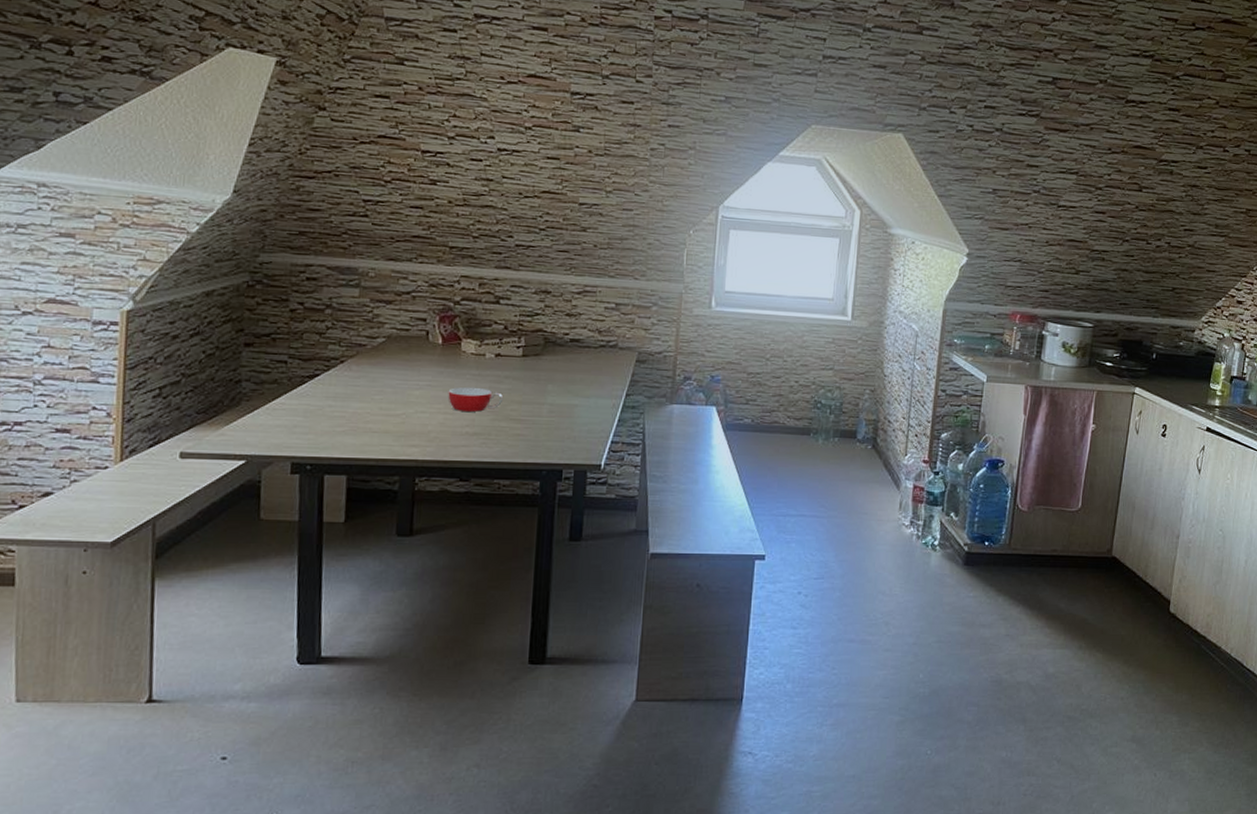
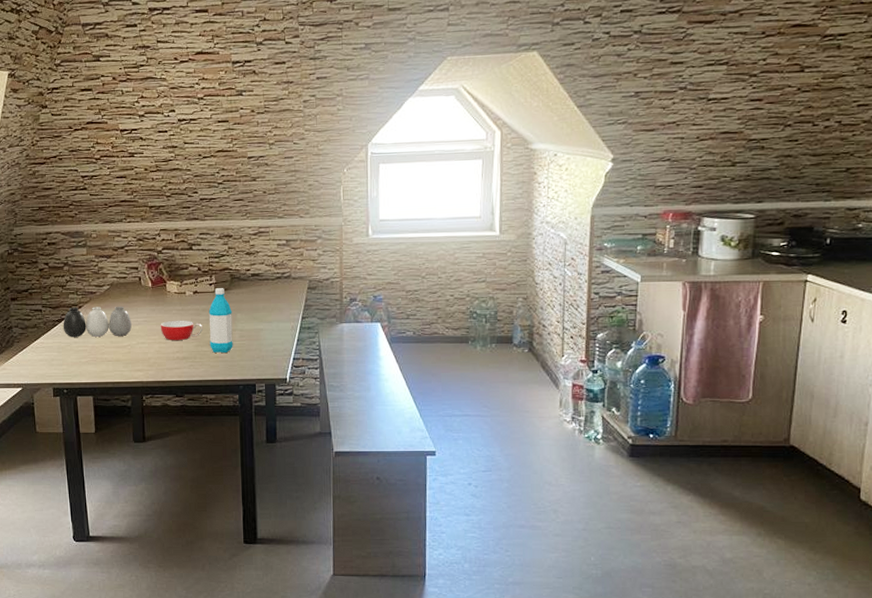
vase: none [314,361,411,402] -> present [63,306,132,337]
water bottle: none [509,352,542,431] -> present [208,288,233,354]

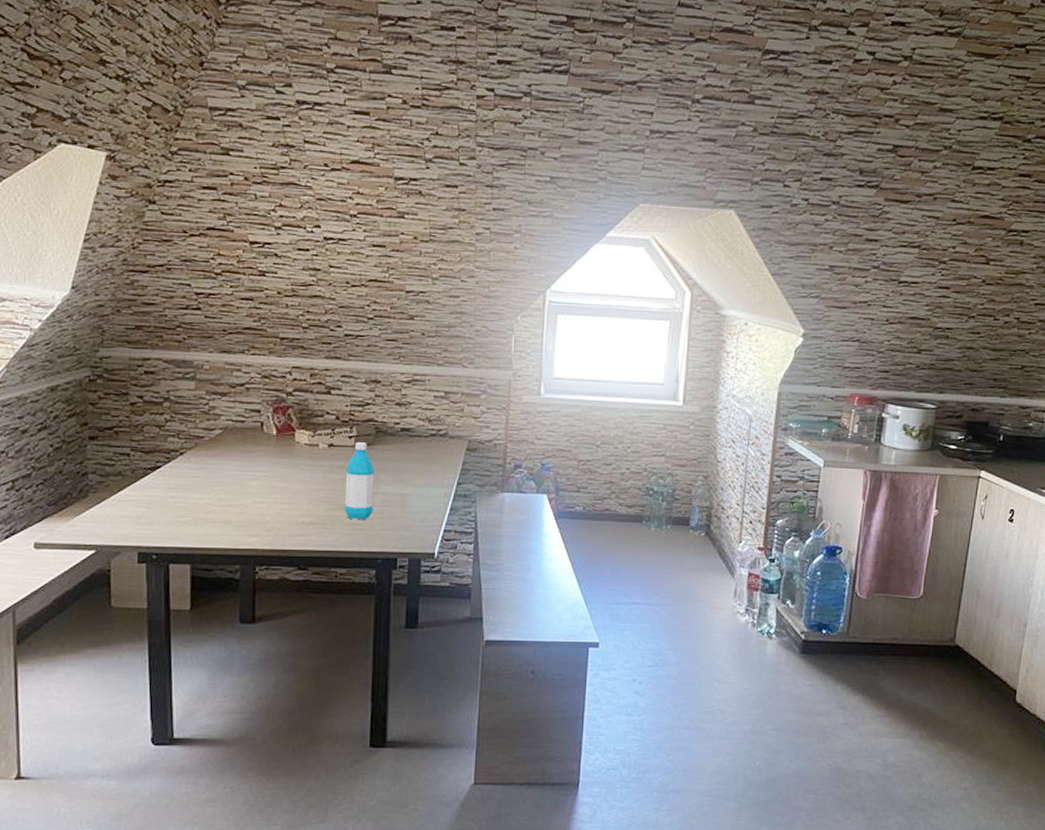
vase: present [63,306,132,337] -> none [157,453,248,492]
bowl: present [160,320,203,340] -> none [284,477,338,502]

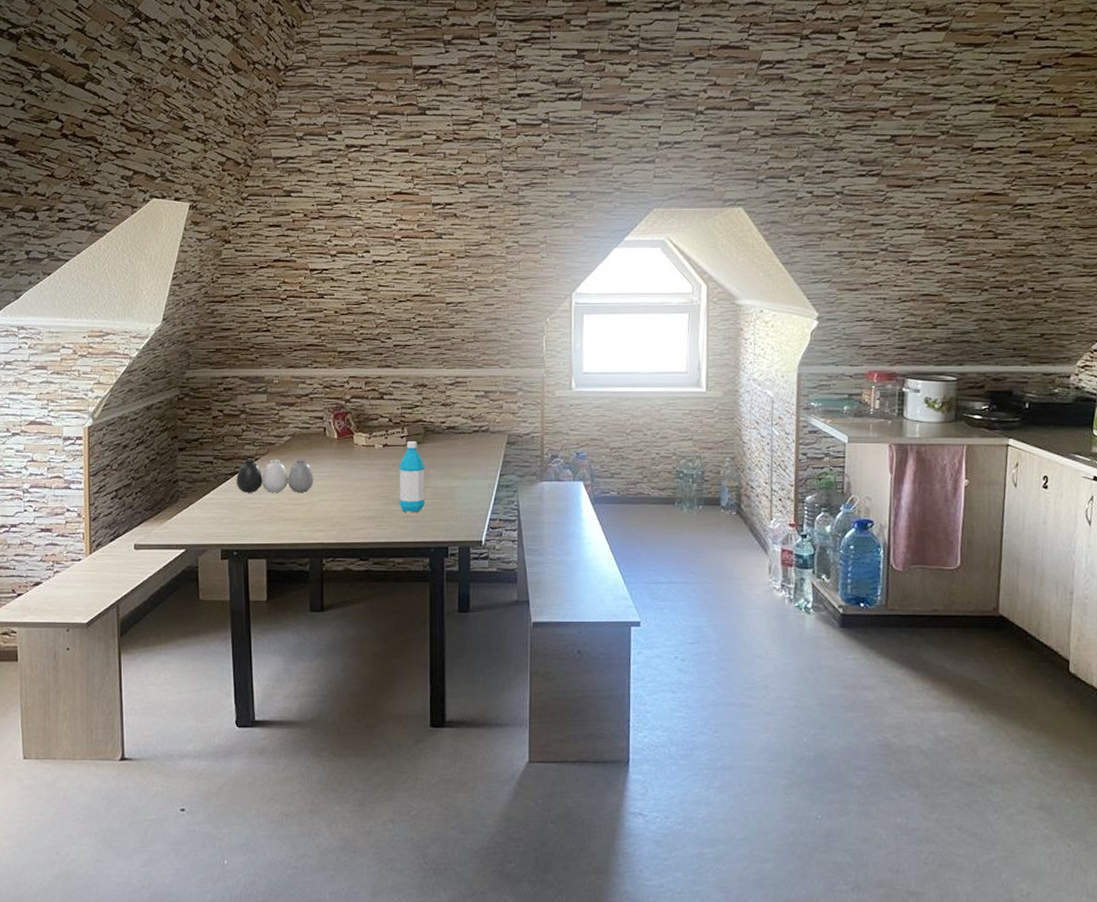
vase: none [157,453,248,492] -> present [236,459,314,493]

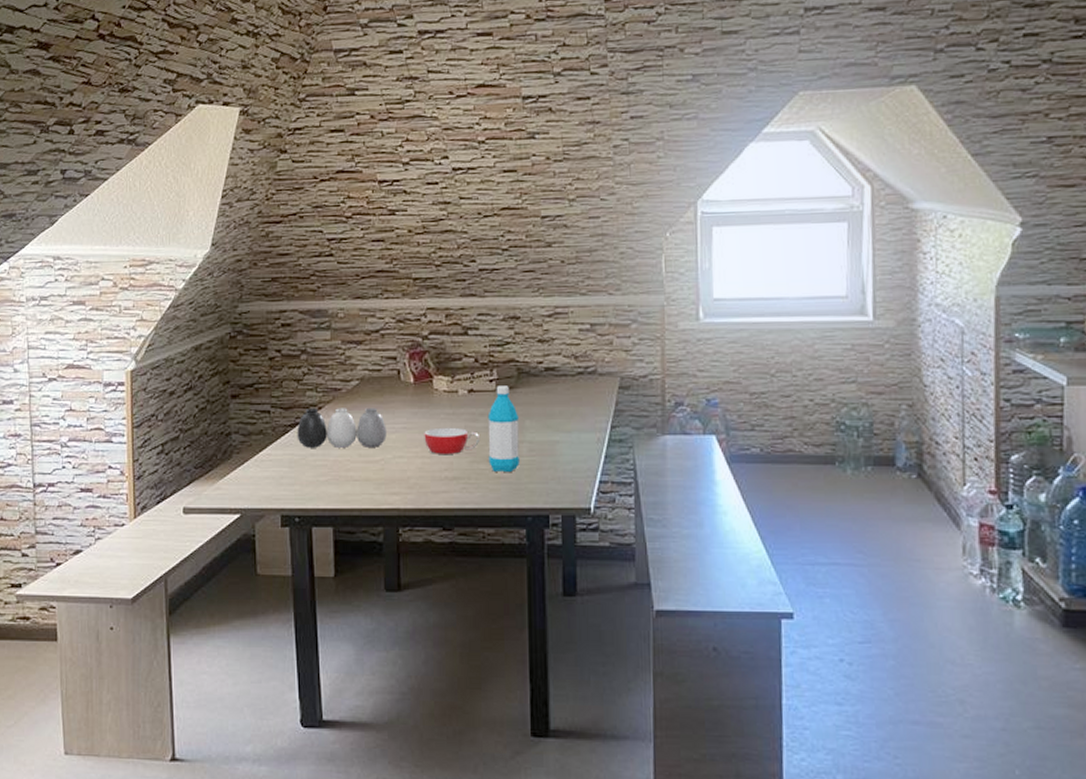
bowl: none [345,475,393,498] -> present [424,427,481,454]

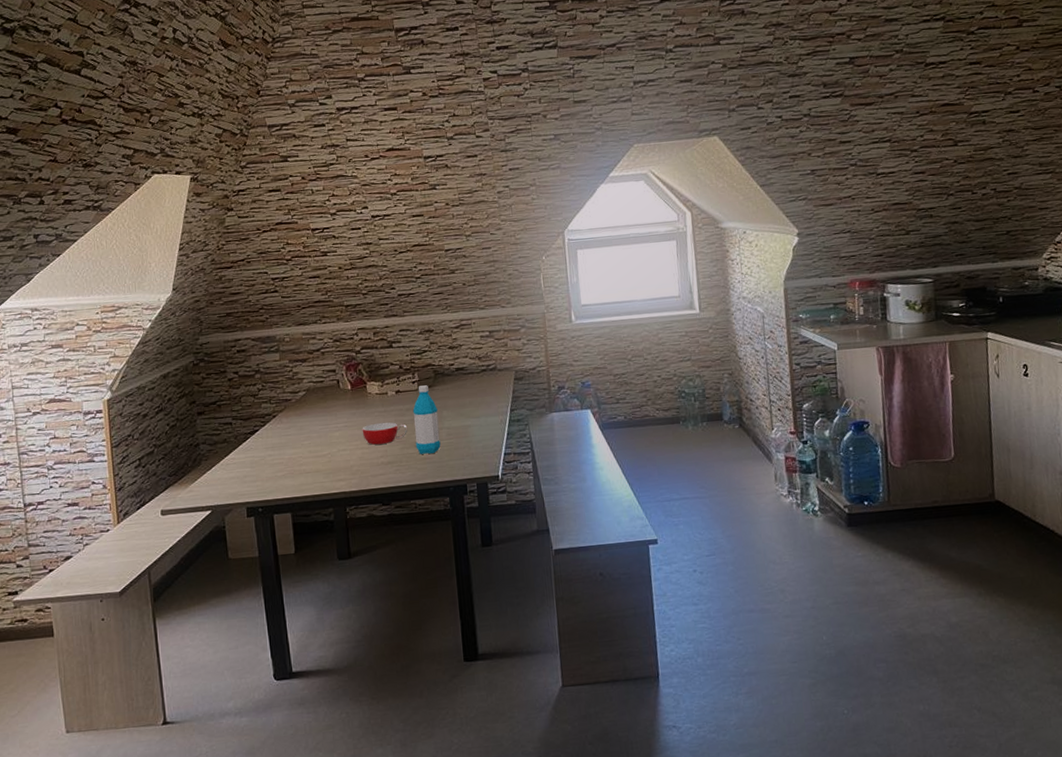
vase: present [297,407,387,448] -> none [255,412,331,450]

